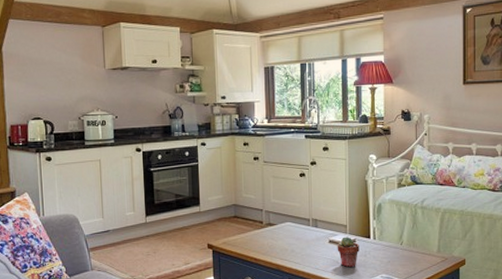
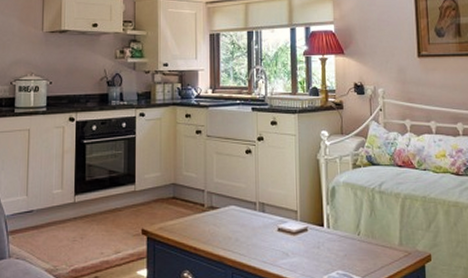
potted succulent: present [337,237,359,268] -> none [287,224,312,262]

